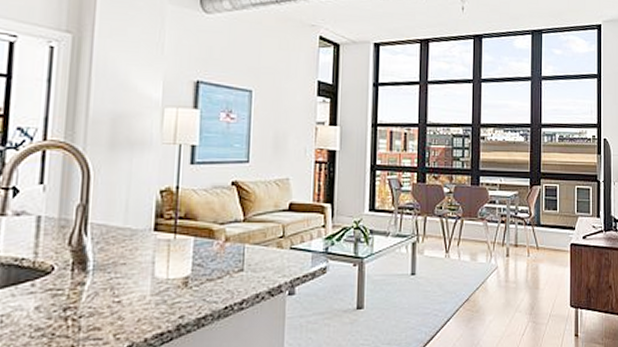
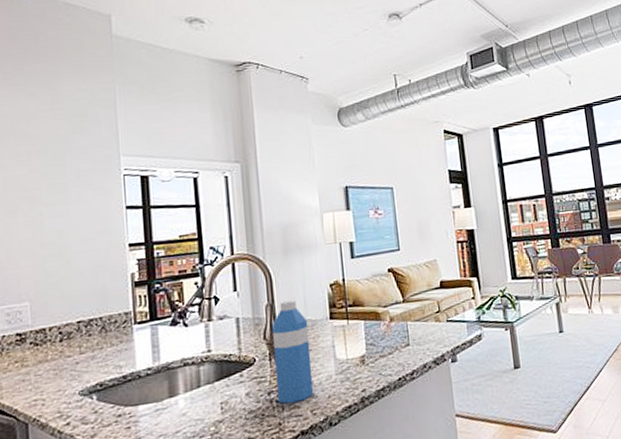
water bottle: none [74,204,127,324] -> present [272,300,314,404]

